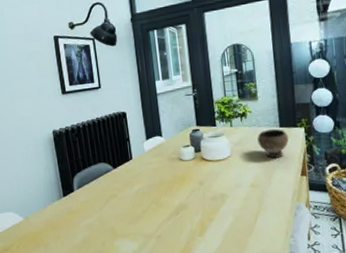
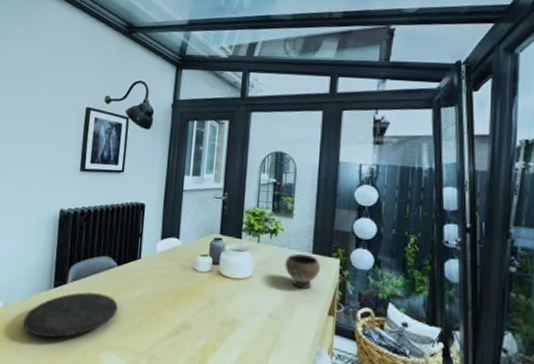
plate: none [44,194,122,238] -> present [22,292,118,338]

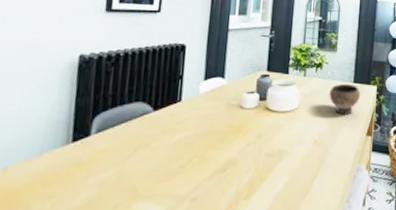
plate: present [22,292,118,338] -> none [29,142,155,199]

